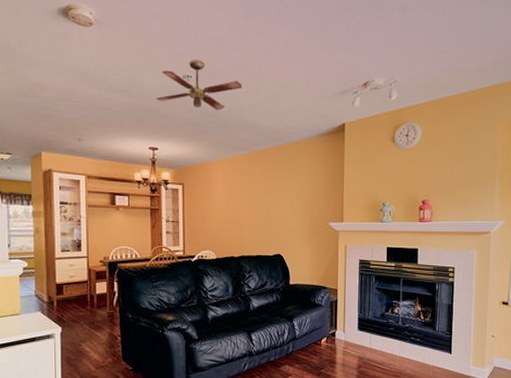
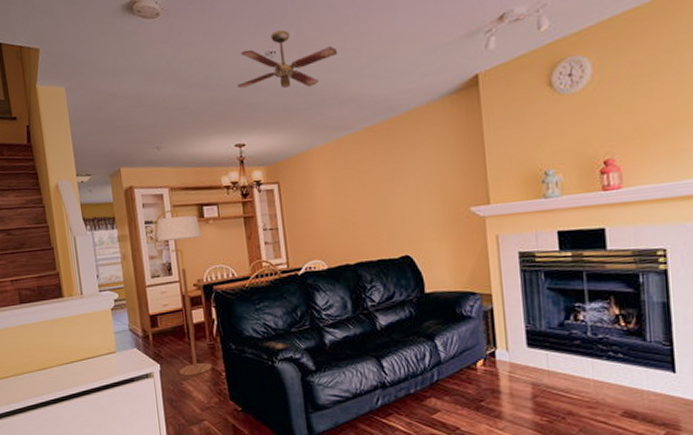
floor lamp: none [66,194,111,338] -> present [153,209,213,375]

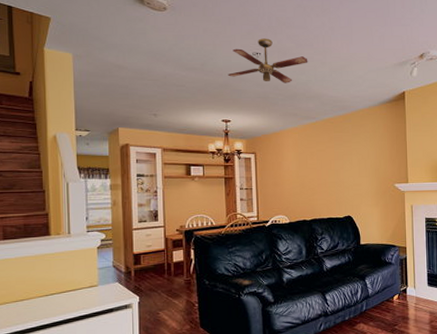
floor lamp: present [153,209,213,375] -> none [143,166,188,306]

